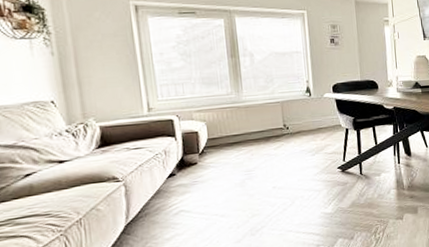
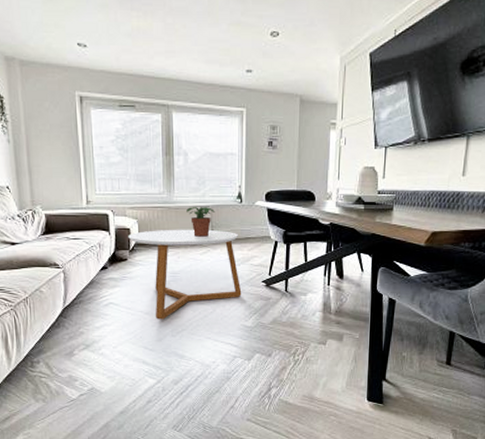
coffee table: none [196,123,319,221] -> present [128,229,242,320]
potted plant: none [256,103,285,133] -> present [186,207,215,237]

